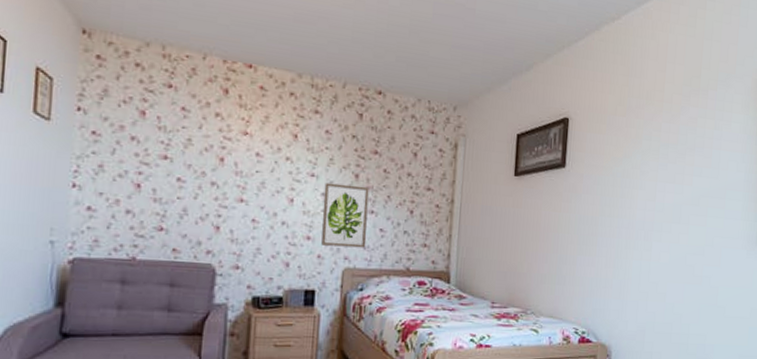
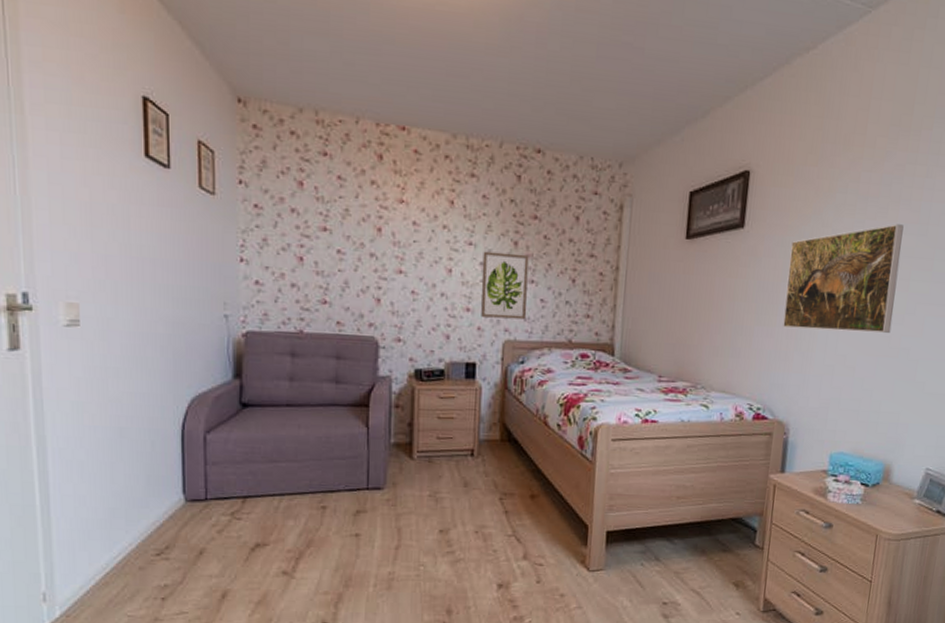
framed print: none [602,167,699,263] -> present [783,224,904,333]

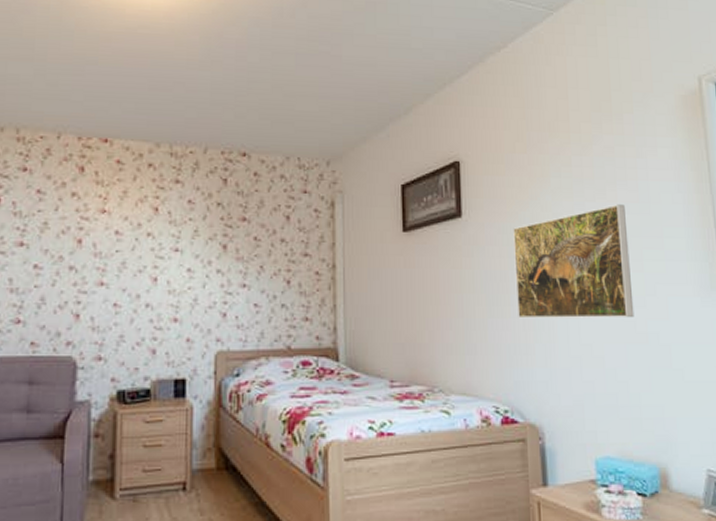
wall art: present [481,251,529,320] -> none [189,257,240,327]

